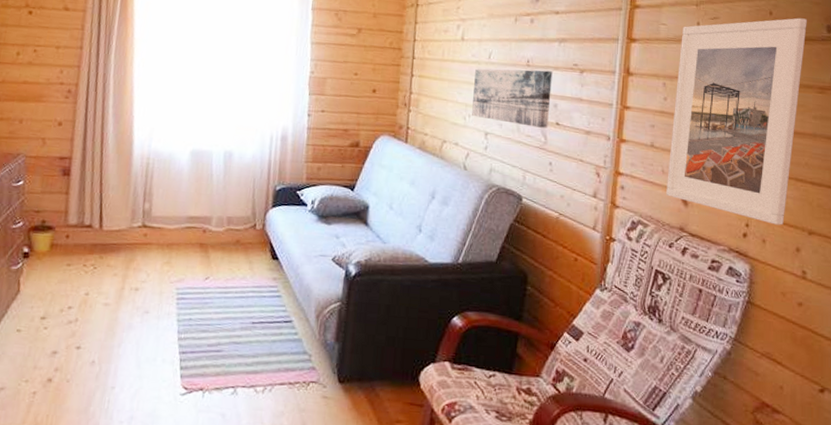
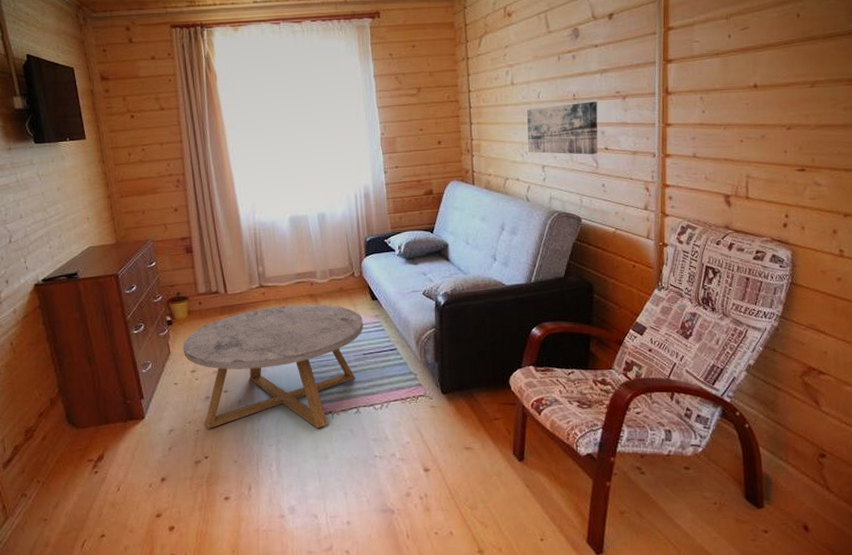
coffee table: none [35,252,258,408] -> present [183,304,364,429]
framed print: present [666,18,807,225] -> none [710,15,834,212]

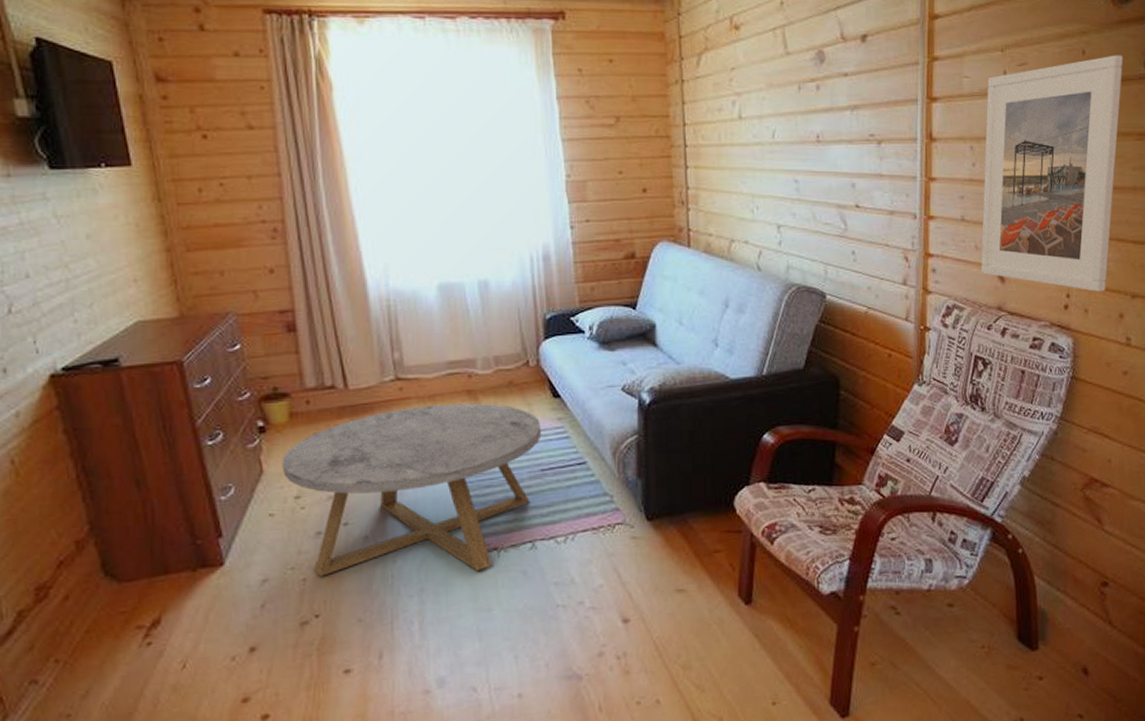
wall art: present [527,101,598,155] -> none [759,145,847,213]
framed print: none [710,15,834,212] -> present [981,55,1123,292]

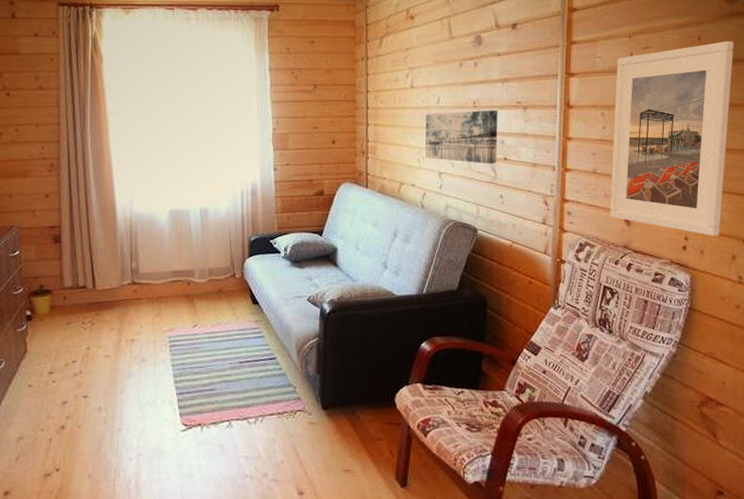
coffee table: present [282,403,542,577] -> none [41,305,242,443]
wall art: none [759,145,847,213] -> present [426,110,498,164]

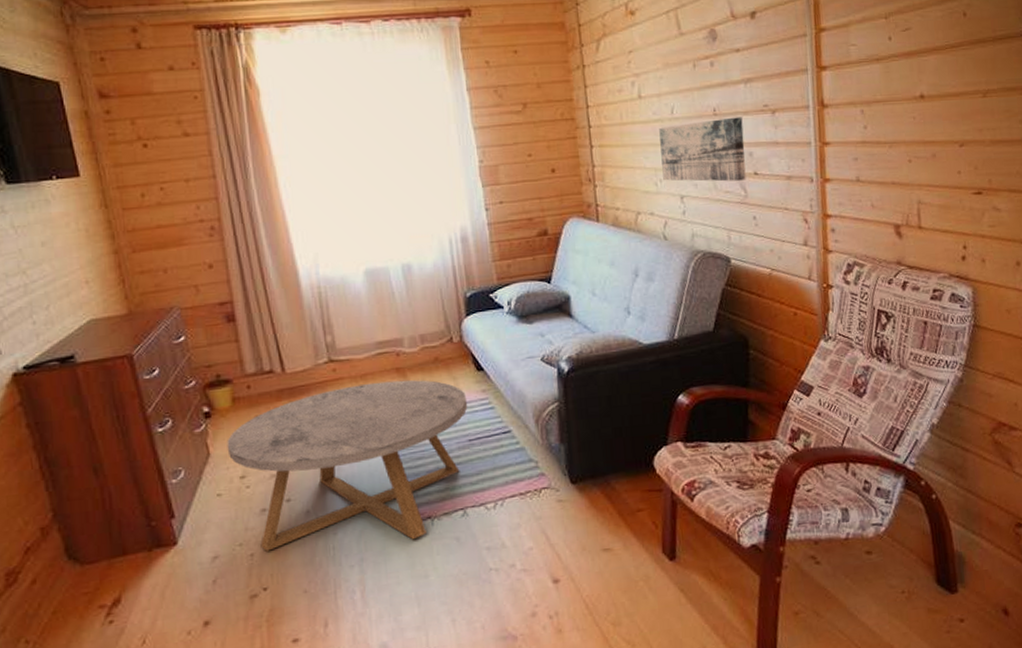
coffee table: none [41,305,242,443] -> present [227,380,468,551]
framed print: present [610,41,734,236] -> none [874,14,1004,242]

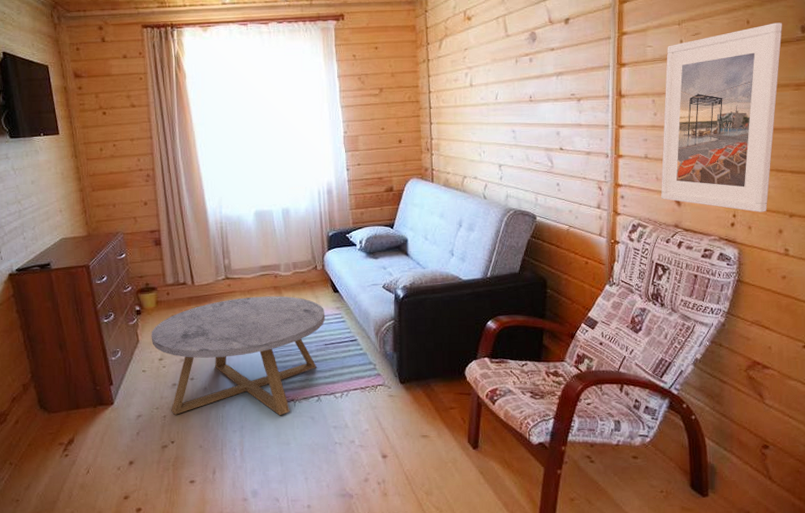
wall art: present [659,117,746,182] -> none [485,103,554,155]
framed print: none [874,14,1004,242] -> present [661,22,782,212]

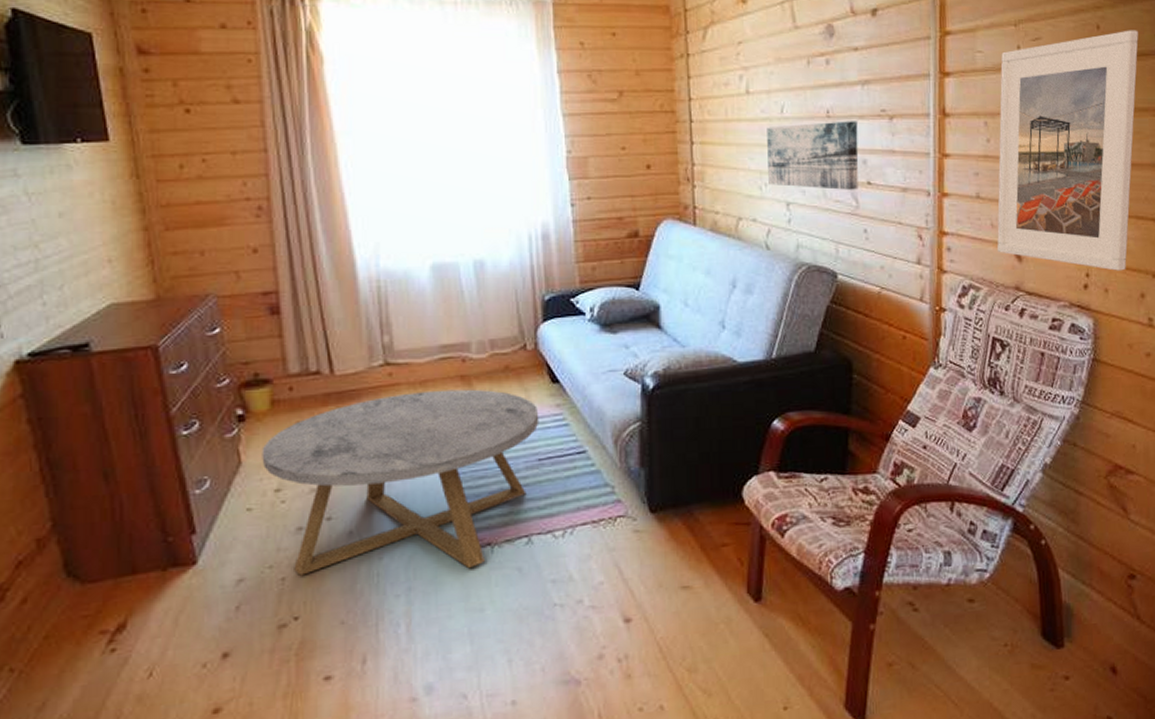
wall art: none [485,103,554,155] -> present [767,121,859,190]

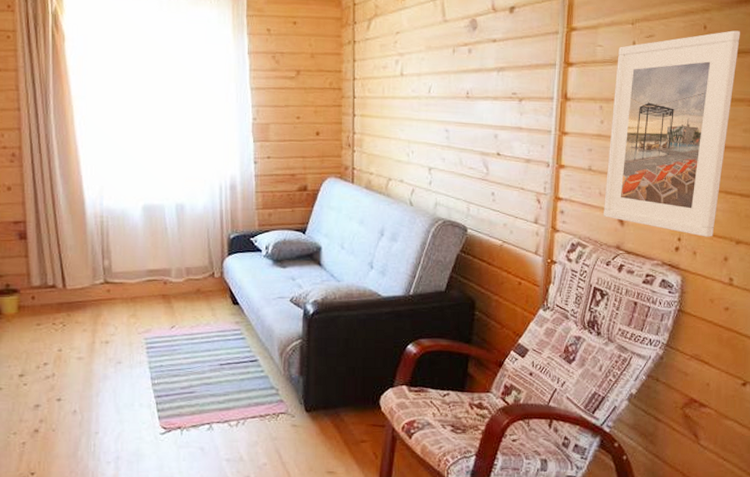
coffee table: present [262,389,539,576] -> none [10,305,222,446]
wall art: present [767,121,859,190] -> none [415,101,492,159]

